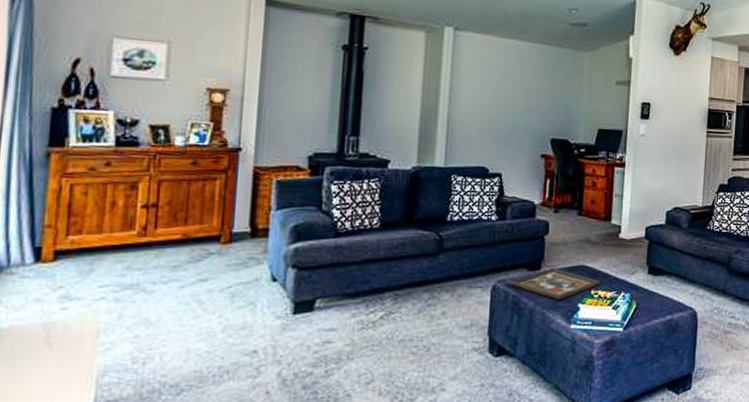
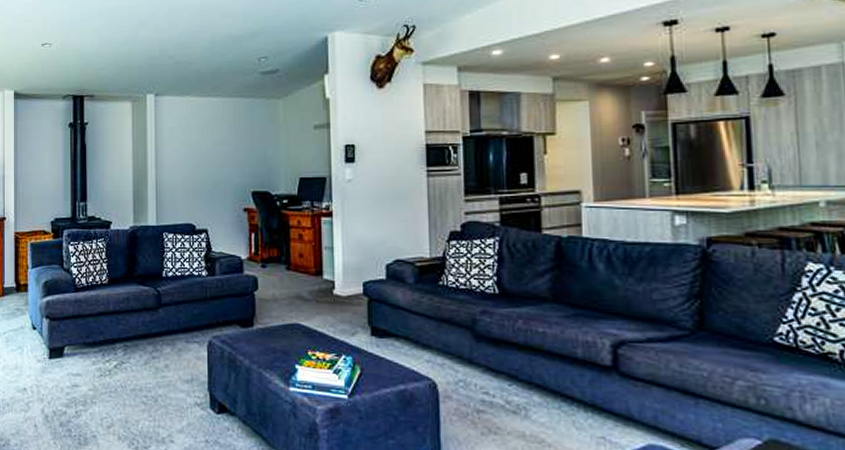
decorative tray: present [509,268,601,301] -> none [223,325,318,361]

